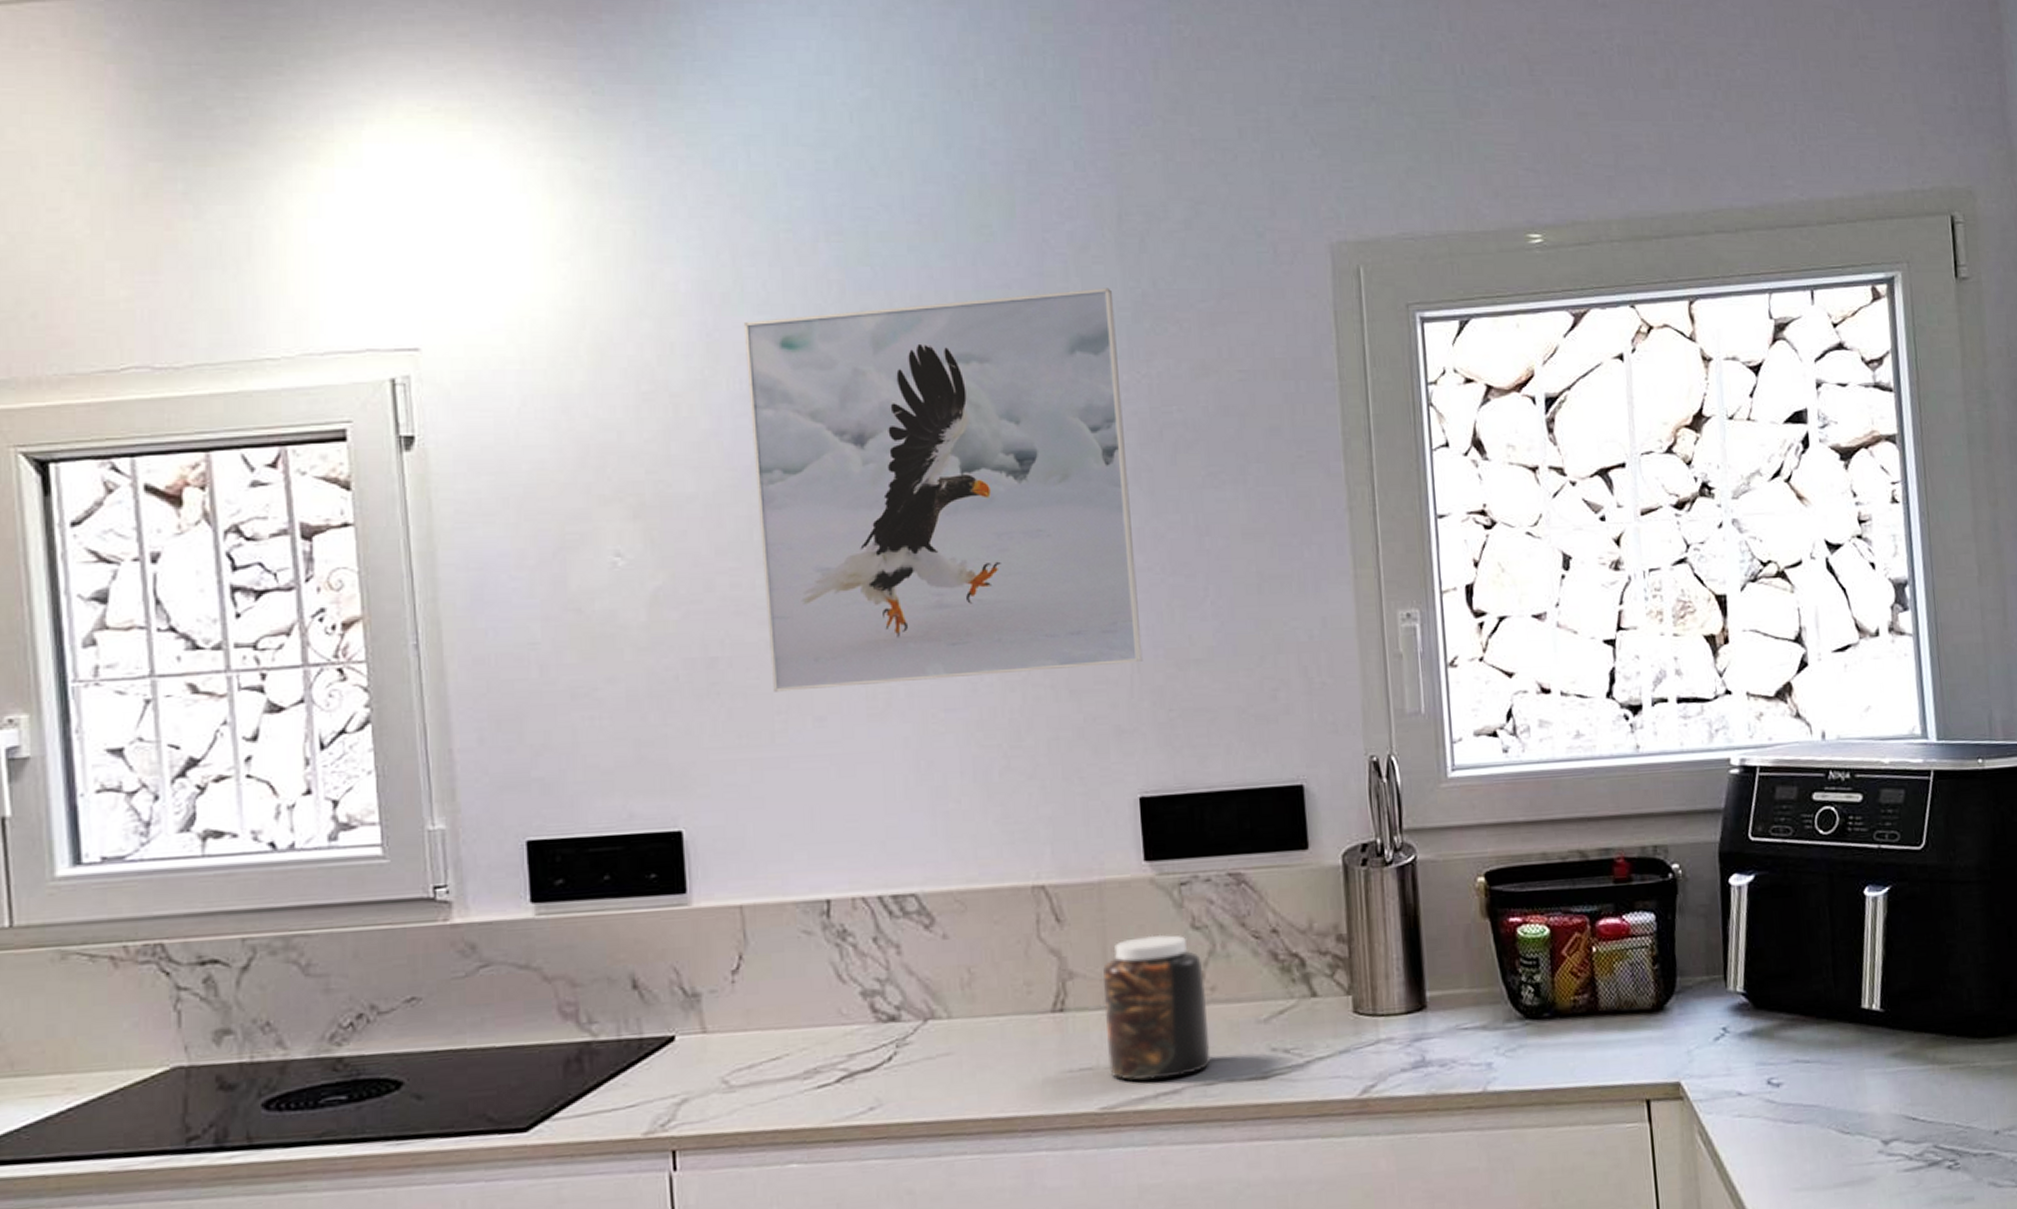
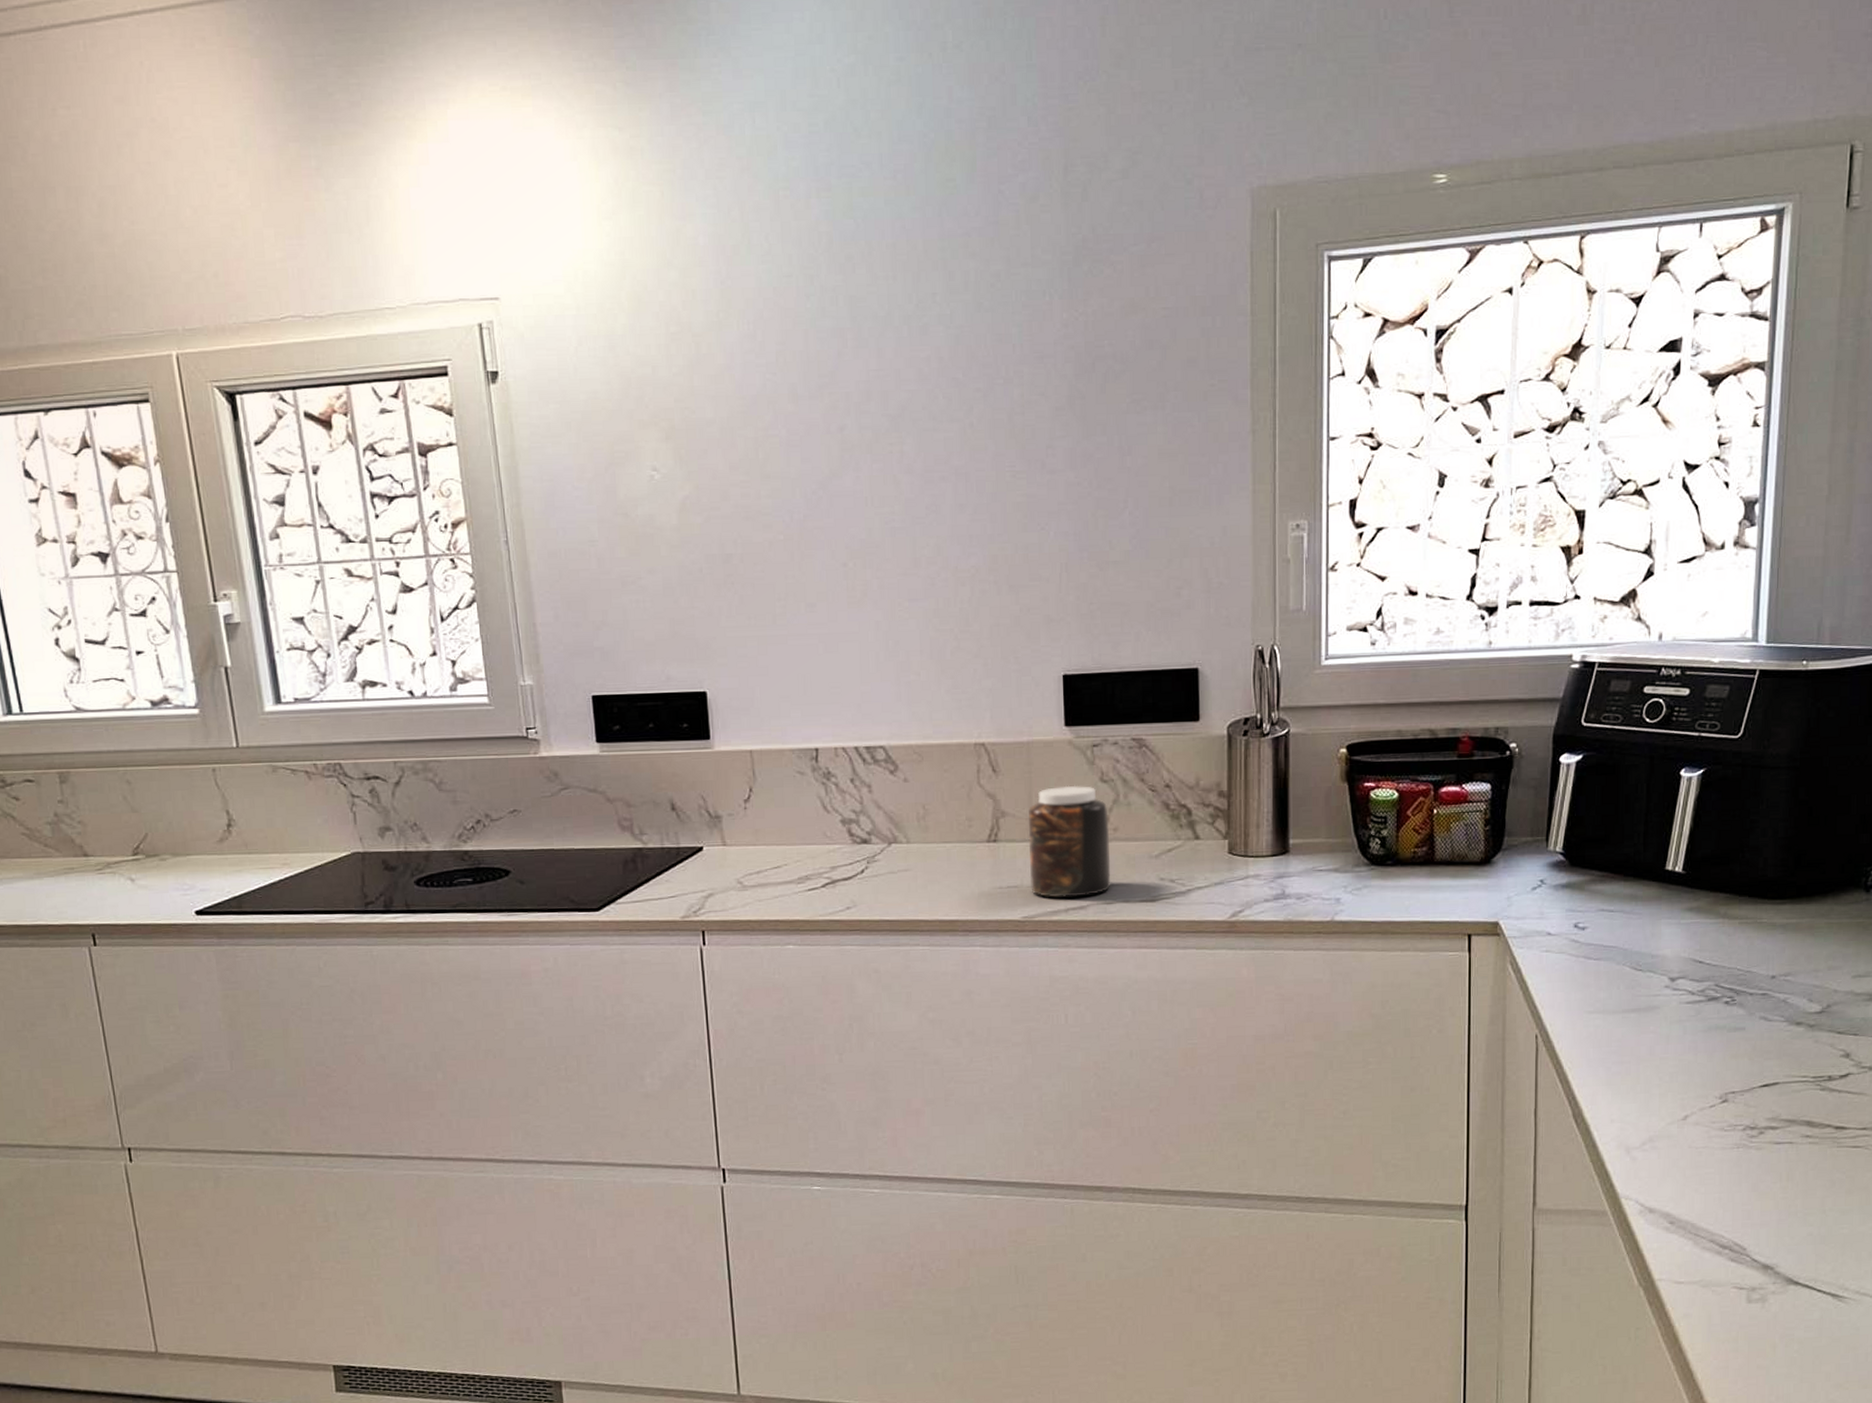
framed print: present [743,288,1143,692] -> none [750,234,1070,583]

